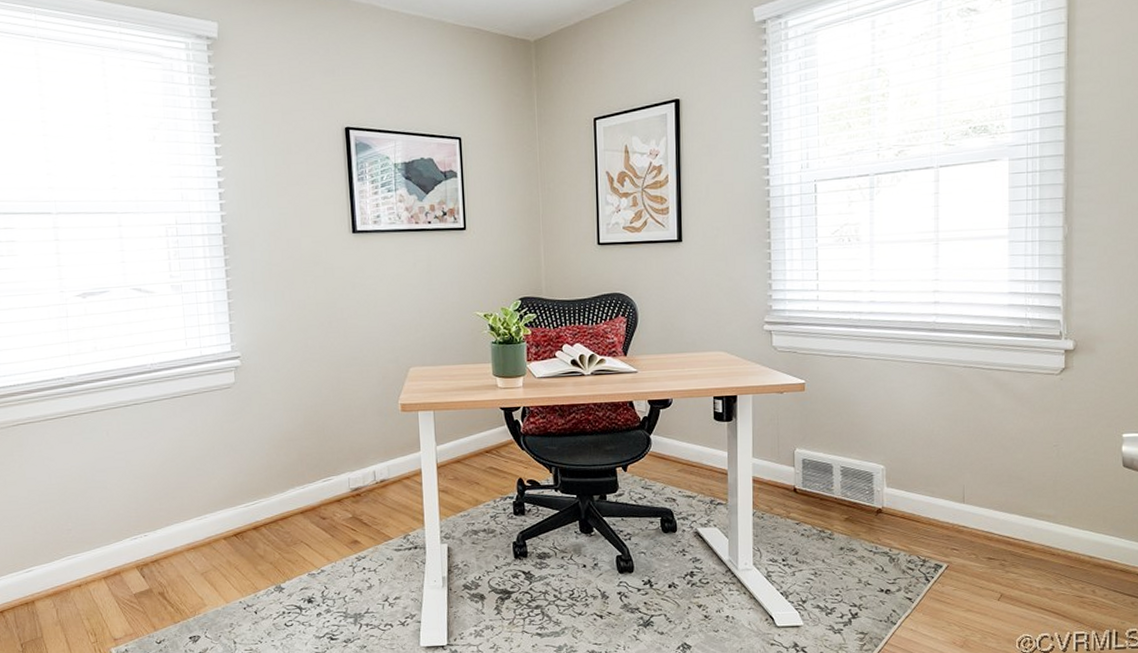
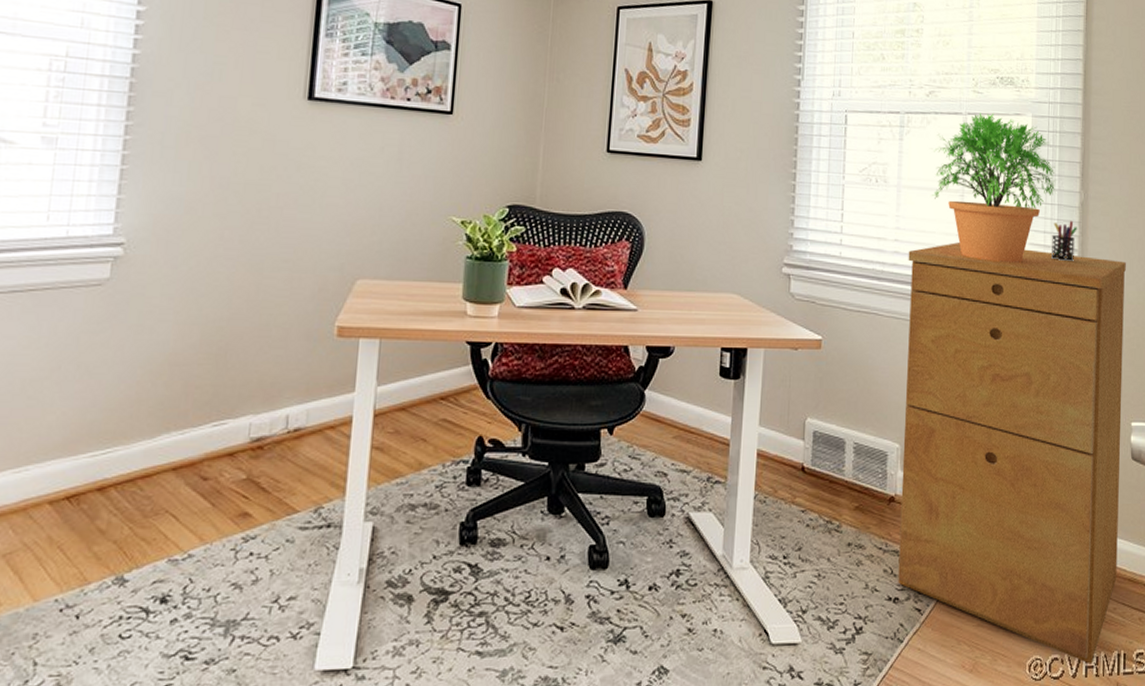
filing cabinet: none [884,285,1116,641] -> present [898,242,1126,664]
potted plant: none [906,163,1037,301] -> present [932,113,1056,263]
pen holder: none [1033,255,1061,293] -> present [1051,221,1077,262]

